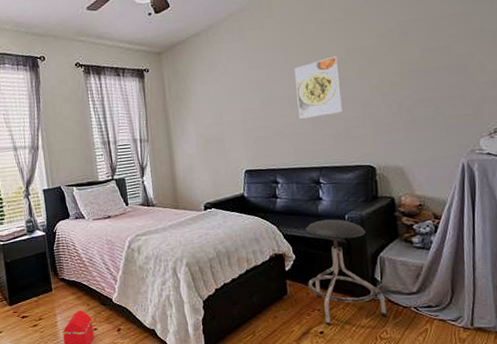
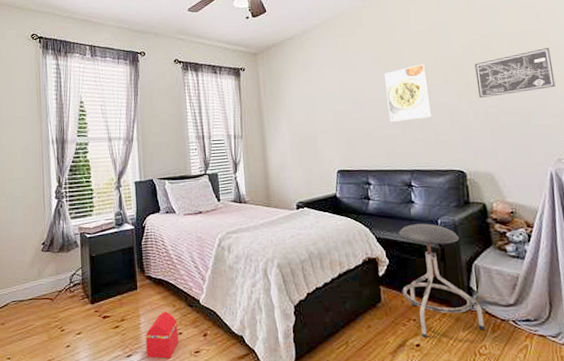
wall art: none [390,32,475,90] -> present [474,48,556,98]

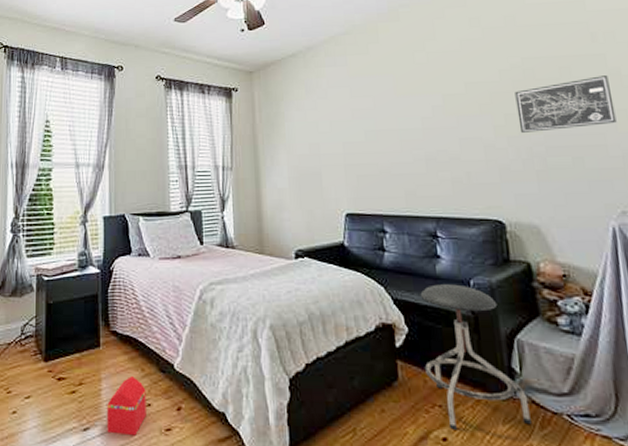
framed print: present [384,63,433,122] -> none [403,89,463,158]

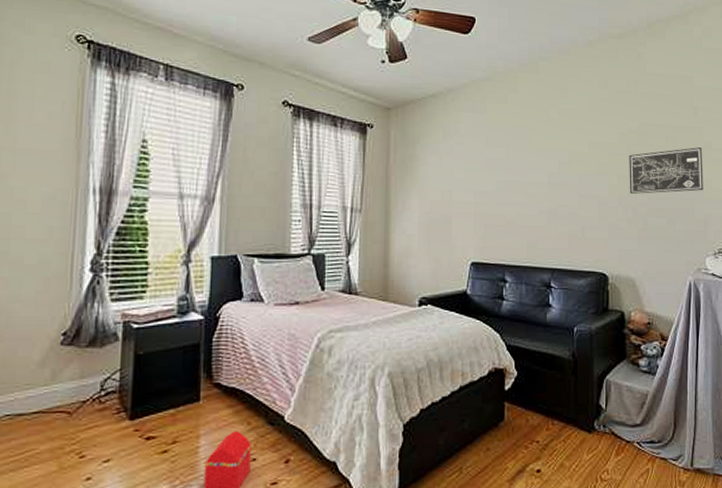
stool: present [420,284,531,430] -> none [527,331,609,462]

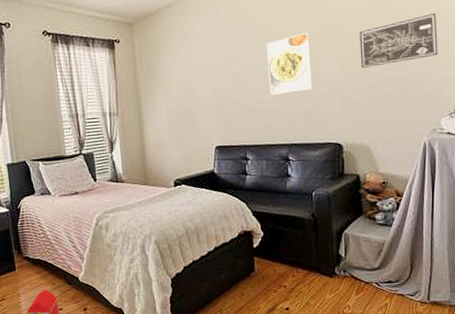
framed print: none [534,147,581,211] -> present [266,32,313,95]

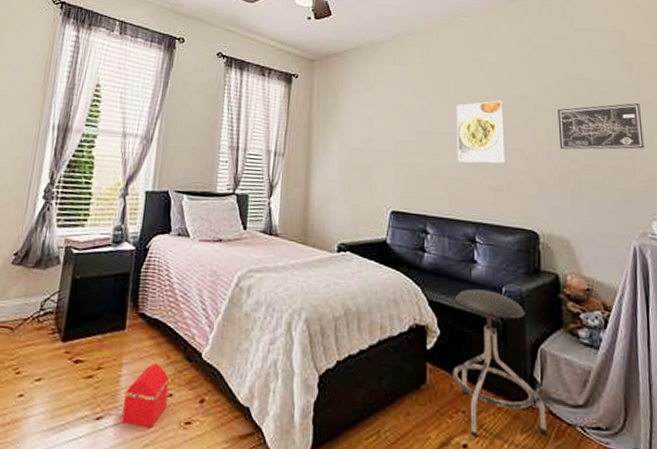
stool: none [274,196,350,302] -> present [452,289,547,437]

